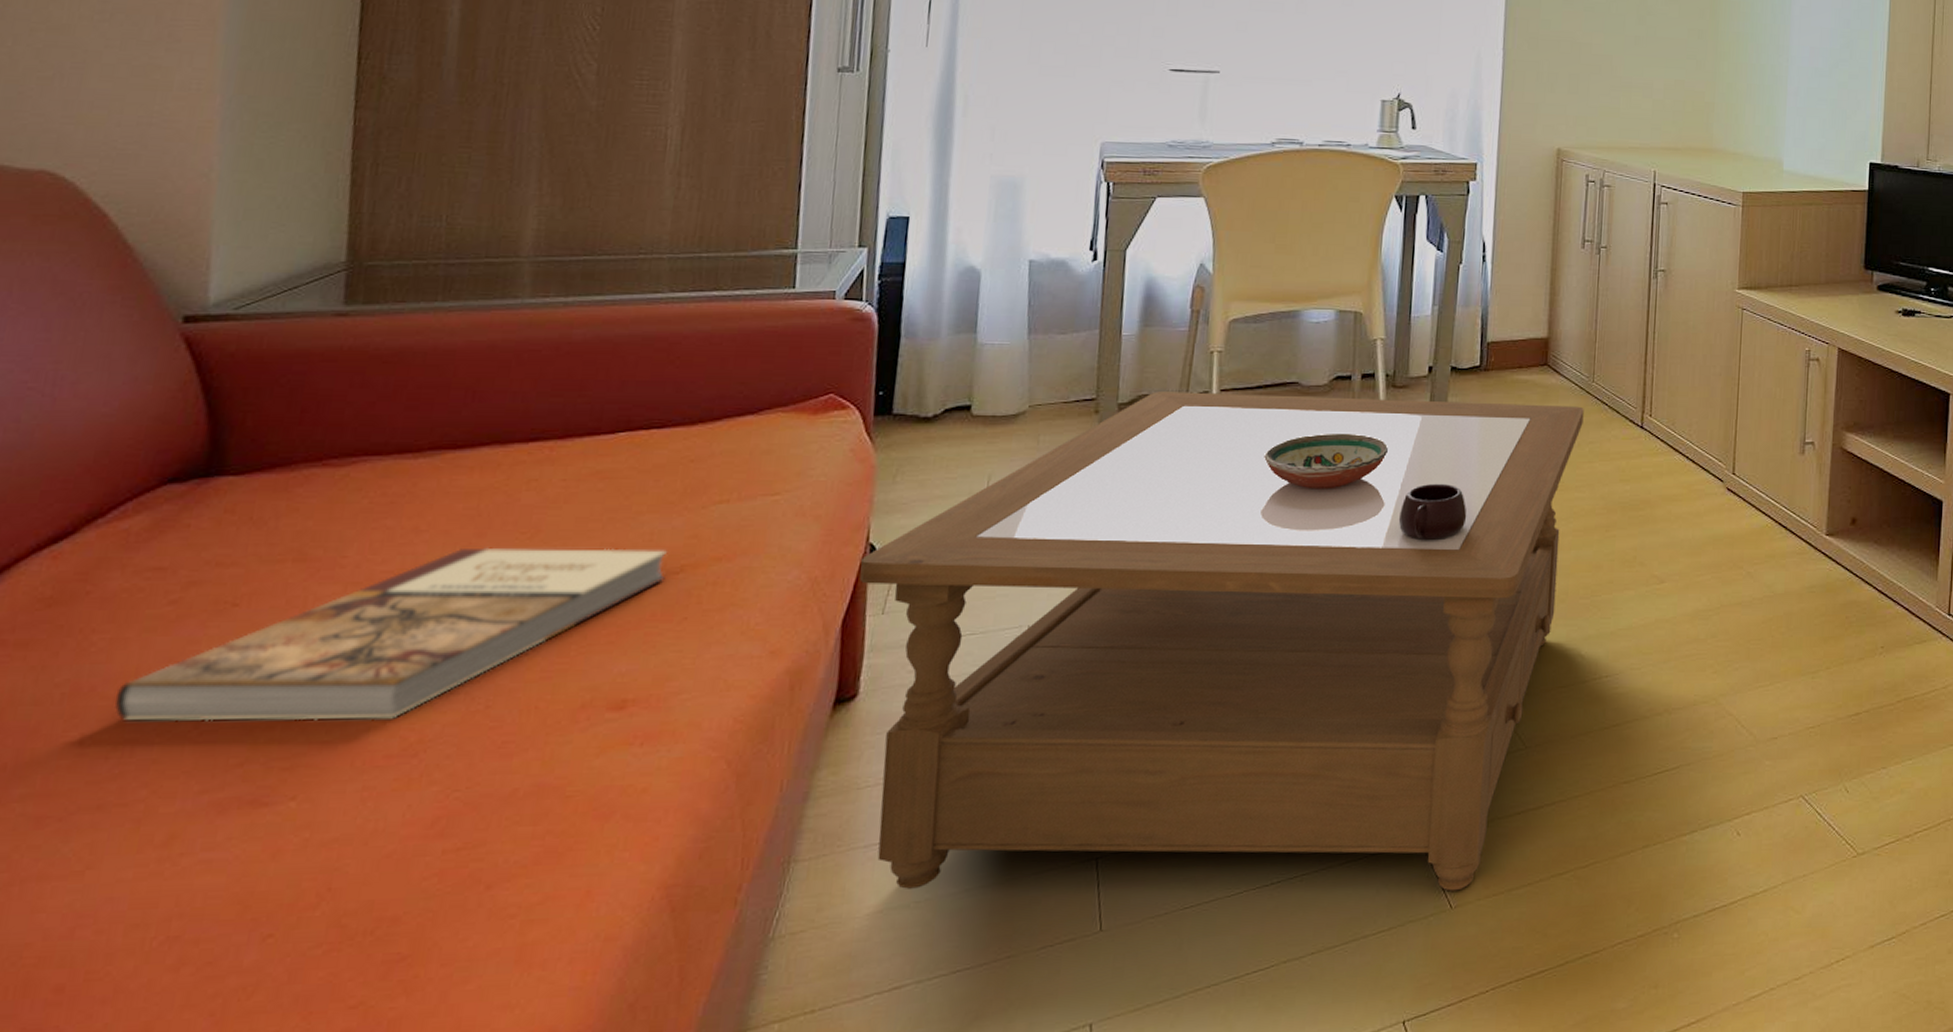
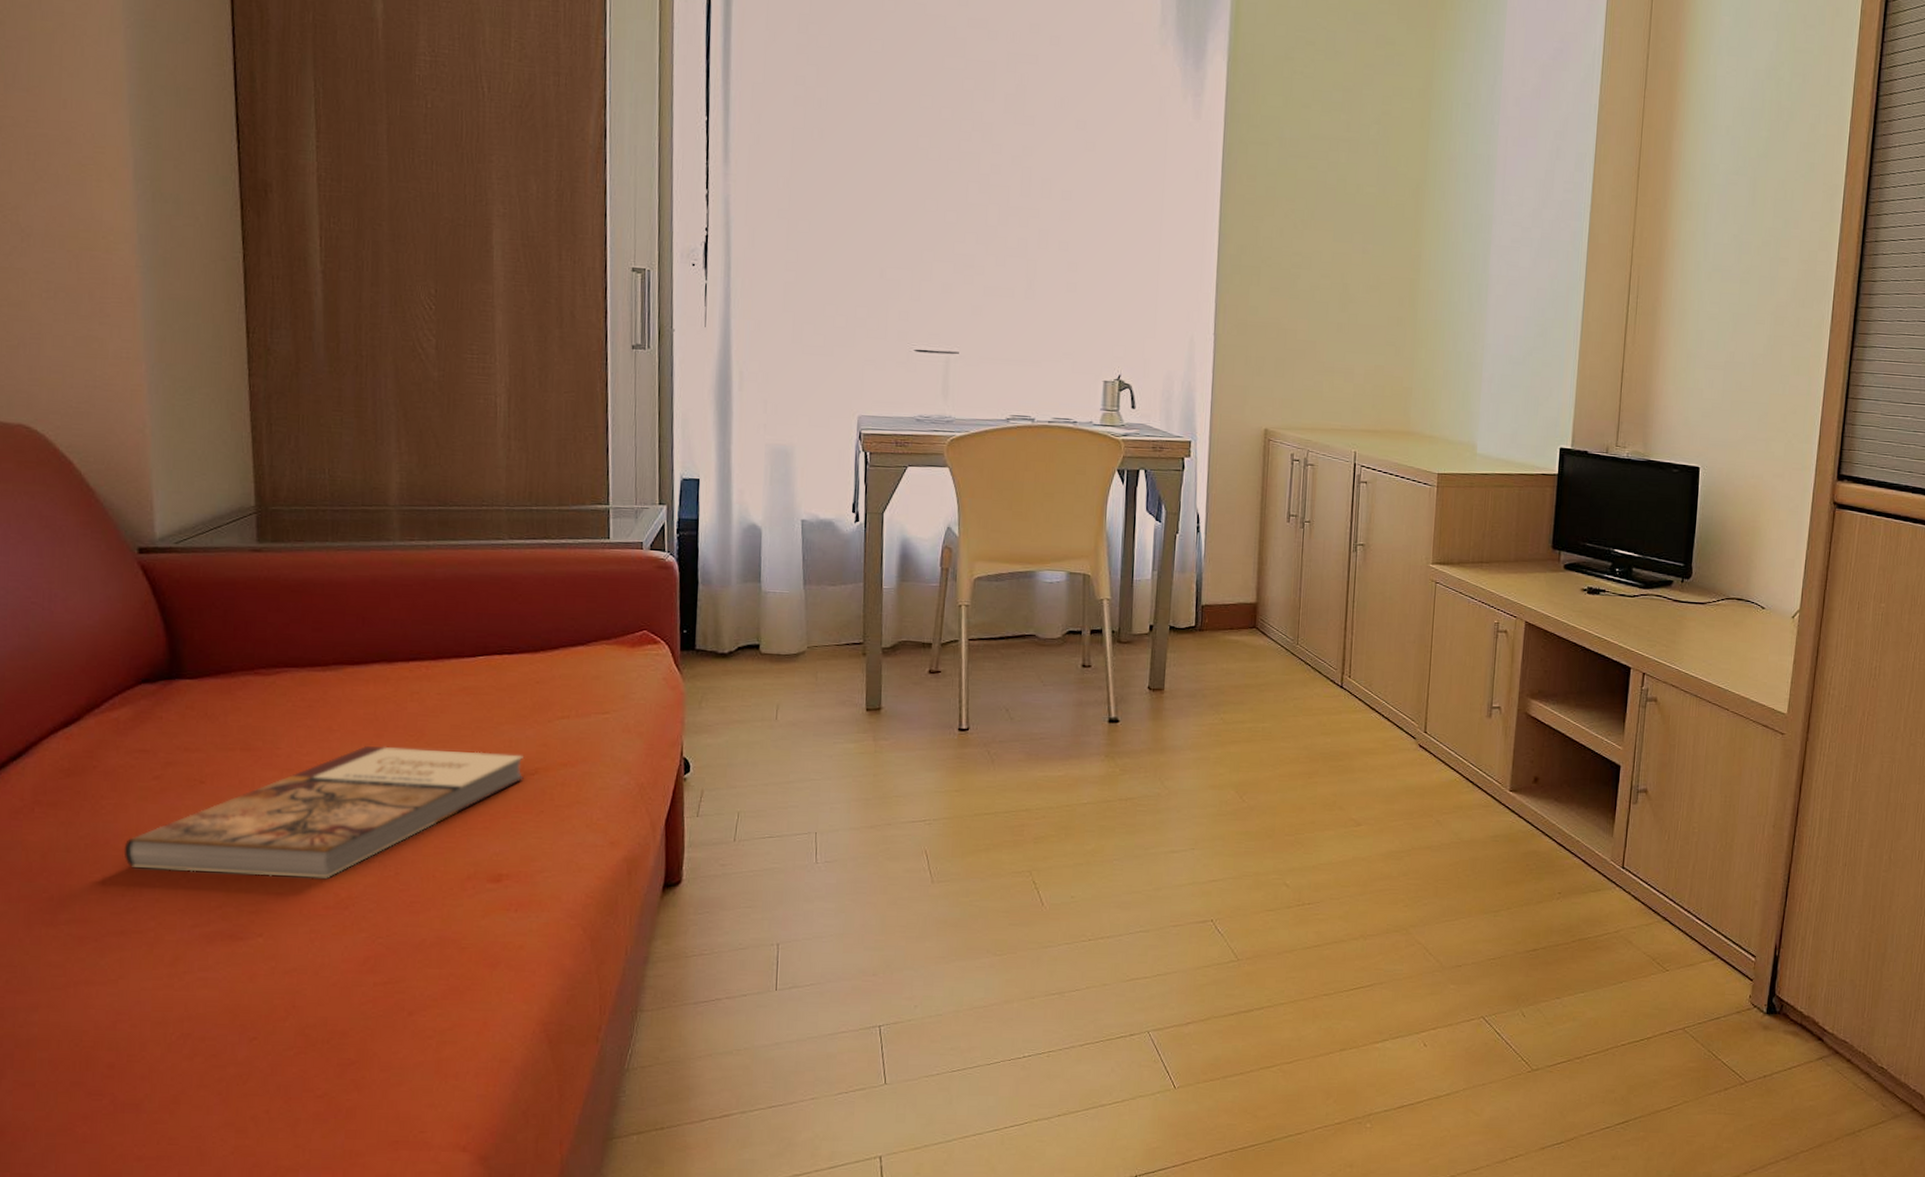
coffee table: present [859,391,1584,891] -> none [677,638,1289,1075]
decorative bowl: present [1262,432,1389,490] -> none [1006,680,1116,730]
mug: present [1398,483,1467,541] -> none [1125,728,1185,779]

